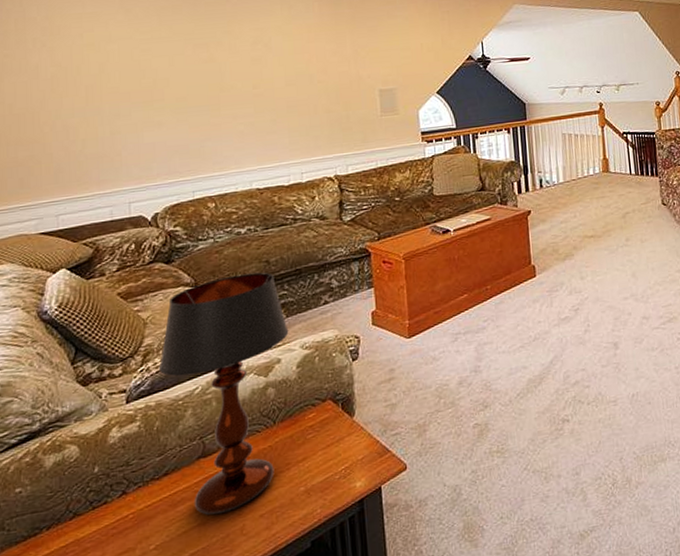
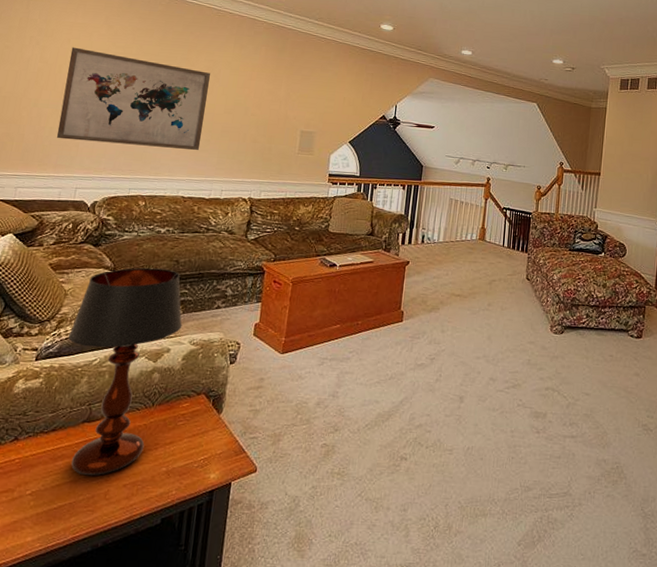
wall art: none [86,41,266,151] -> present [56,47,211,151]

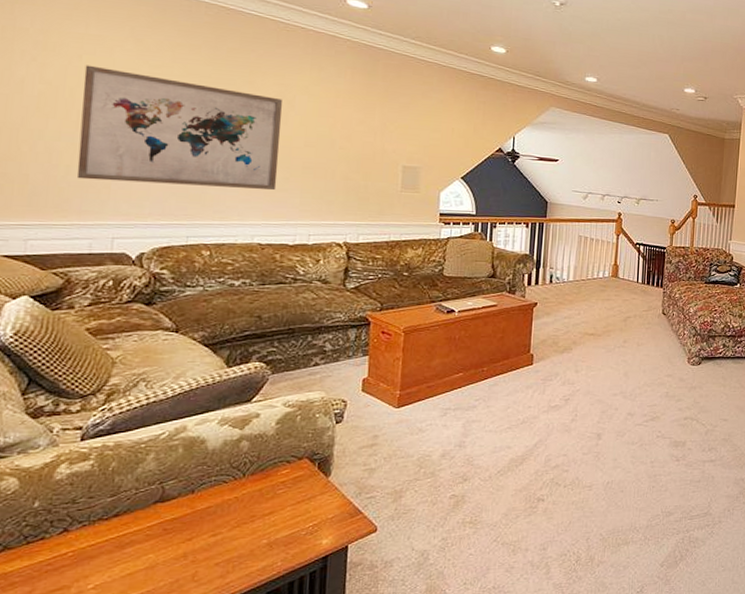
table lamp: present [68,267,183,475] -> none [122,326,273,559]

